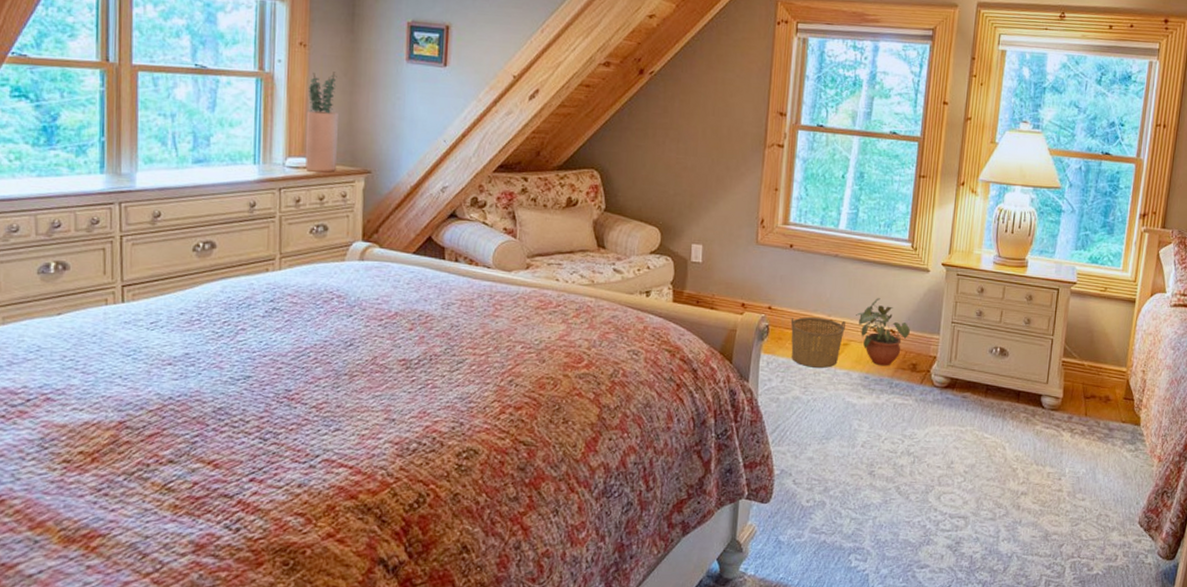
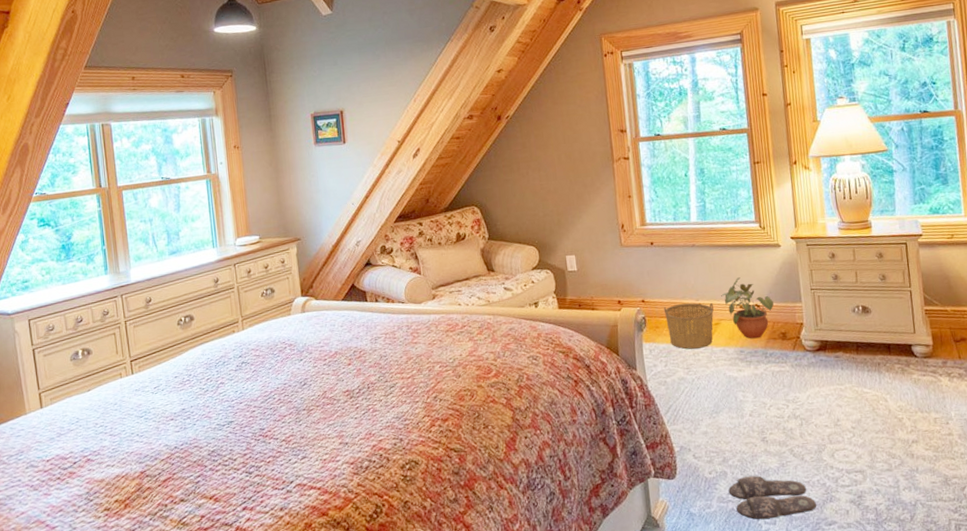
vase: present [305,72,338,174] -> none [245,164,274,248]
slippers: none [824,509,912,556] -> present [728,475,816,520]

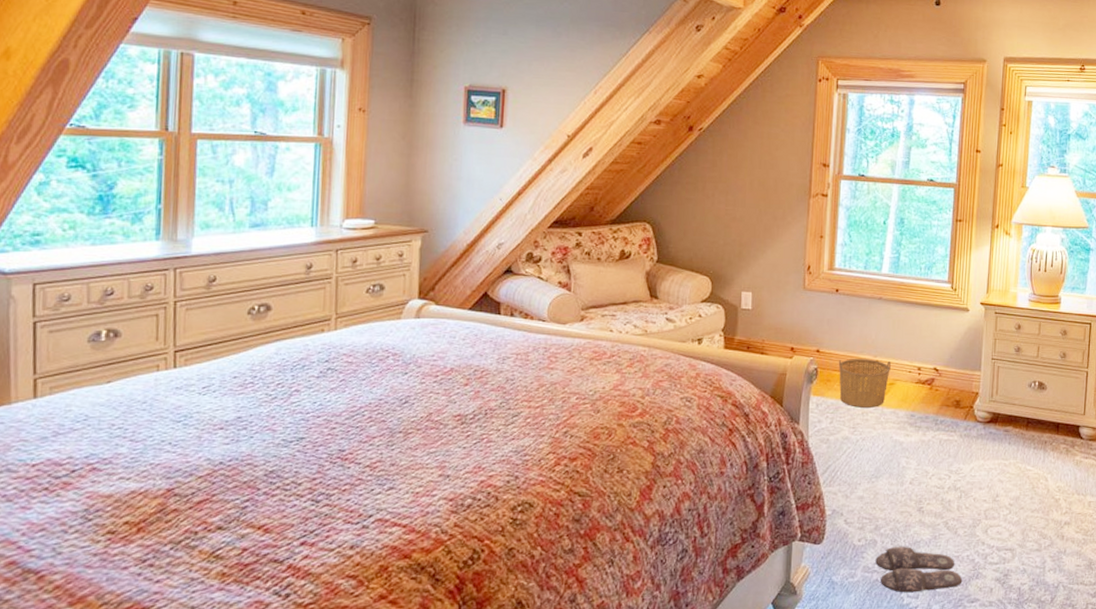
potted plant: present [721,277,774,339] -> none [900,338,952,404]

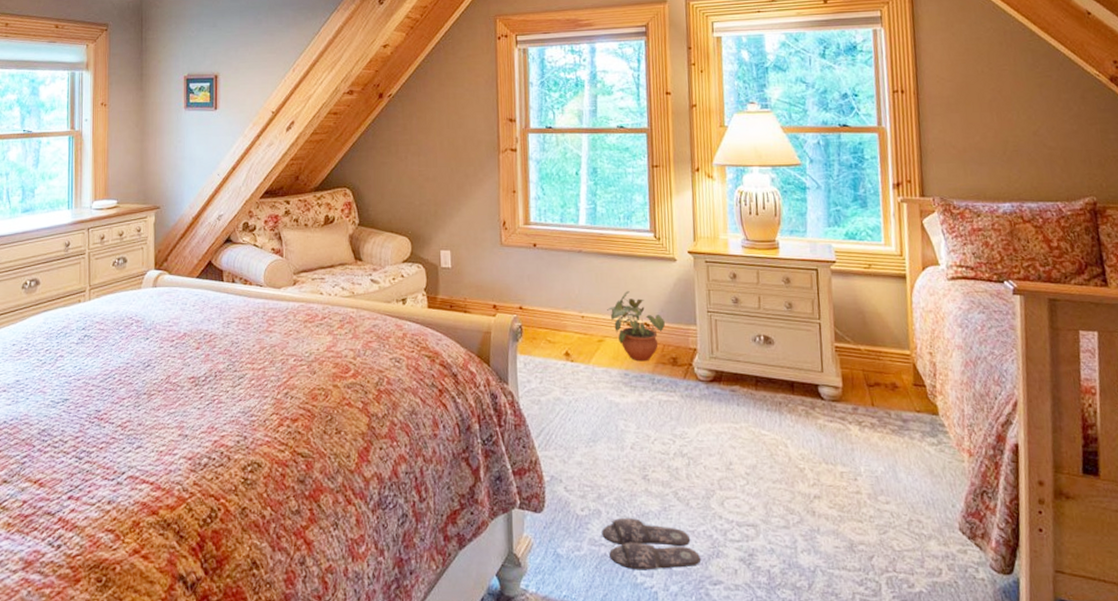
basket: present [838,359,891,408] -> none [542,315,598,366]
potted plant: none [900,338,952,404] -> present [607,291,665,362]

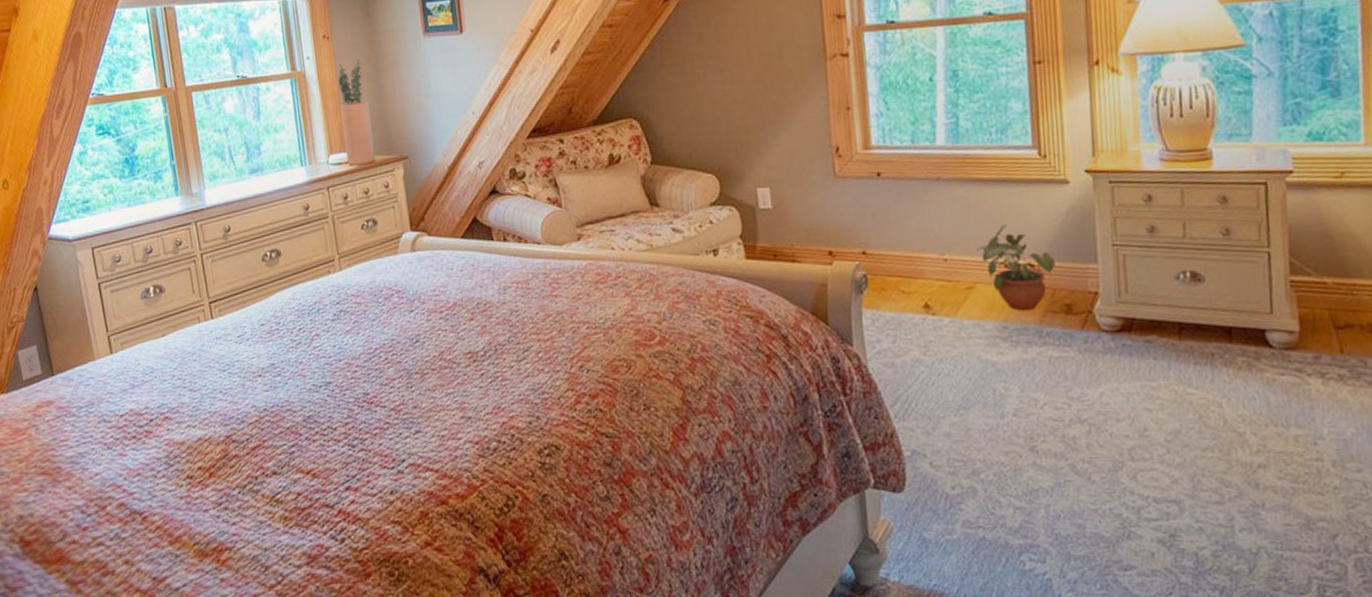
vase: none [107,124,132,213] -> present [338,59,375,167]
slippers: present [602,518,700,571] -> none [978,496,1106,555]

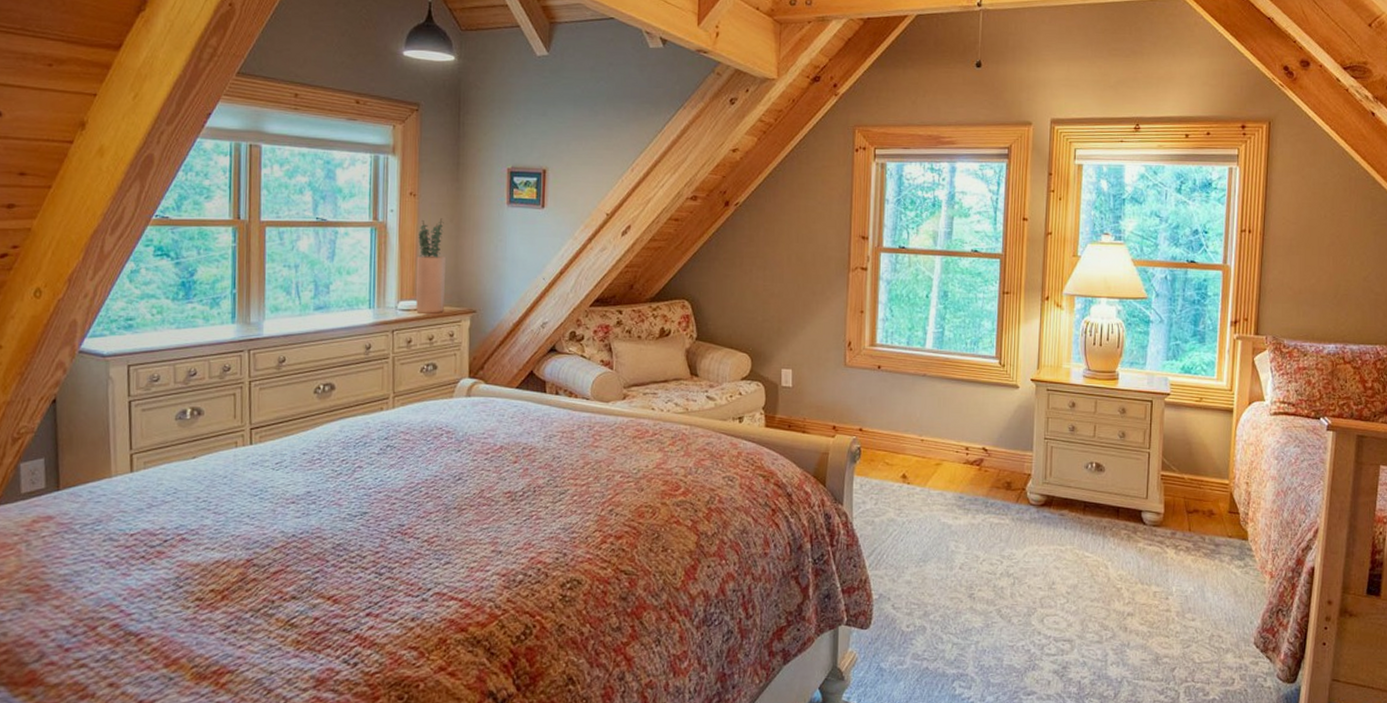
potted plant: present [977,225,1055,311] -> none [947,416,1002,485]

